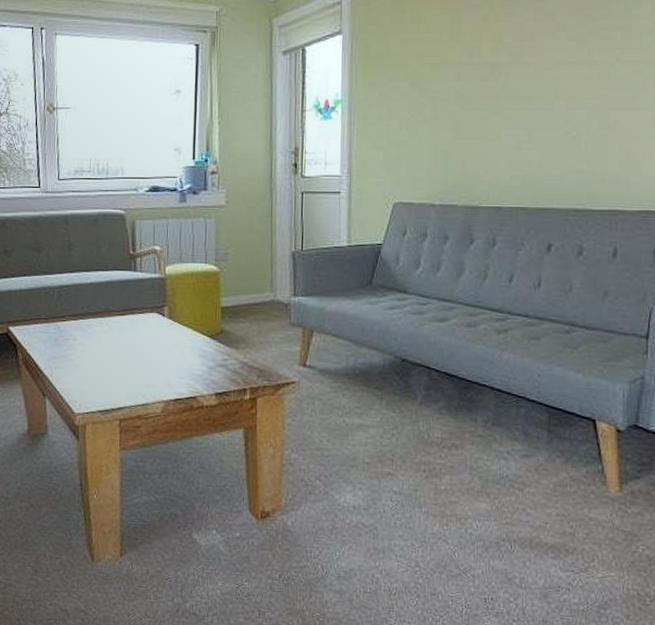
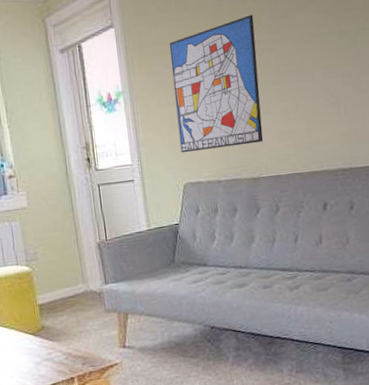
wall art: none [395,35,494,171] -> present [169,14,264,153]

